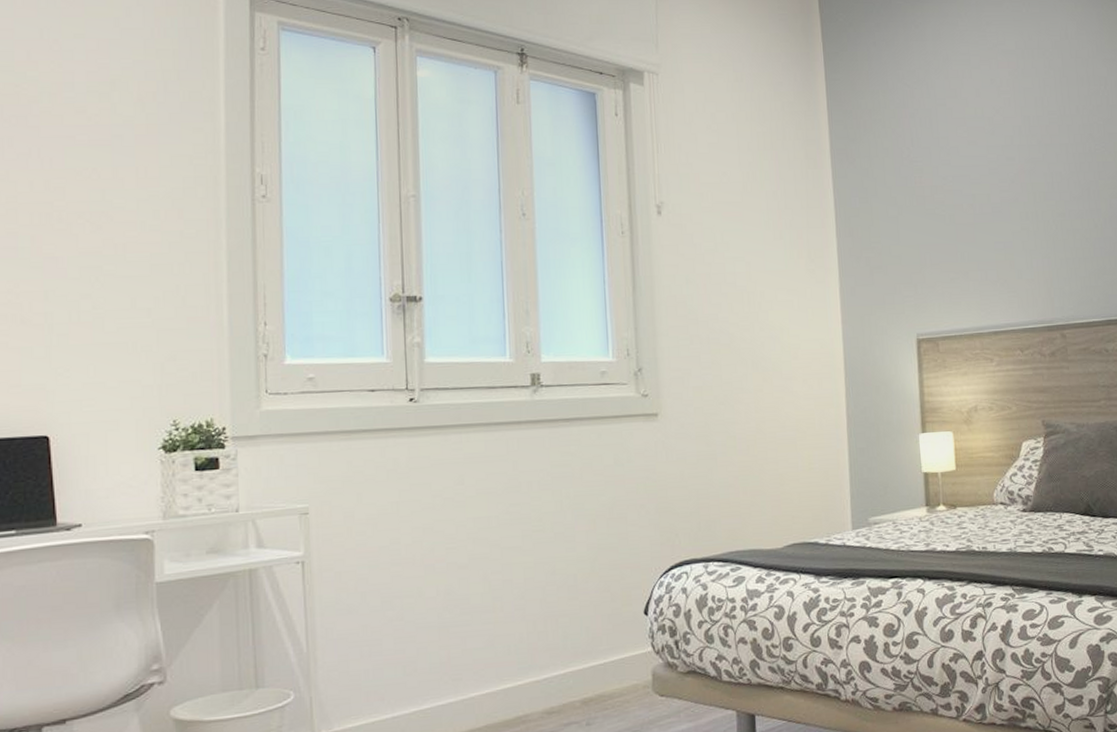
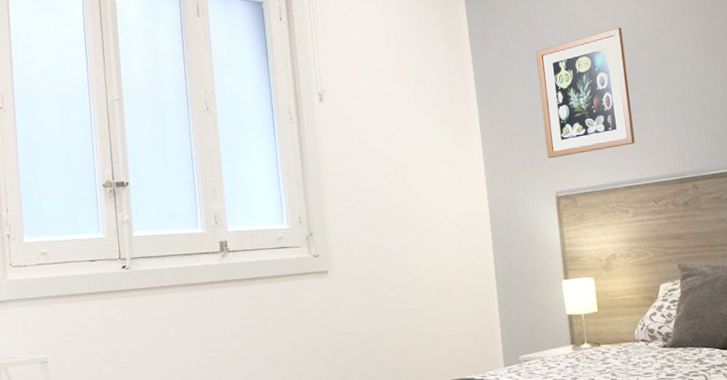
wall art: none [902,155,1003,297] -> present [536,27,635,159]

